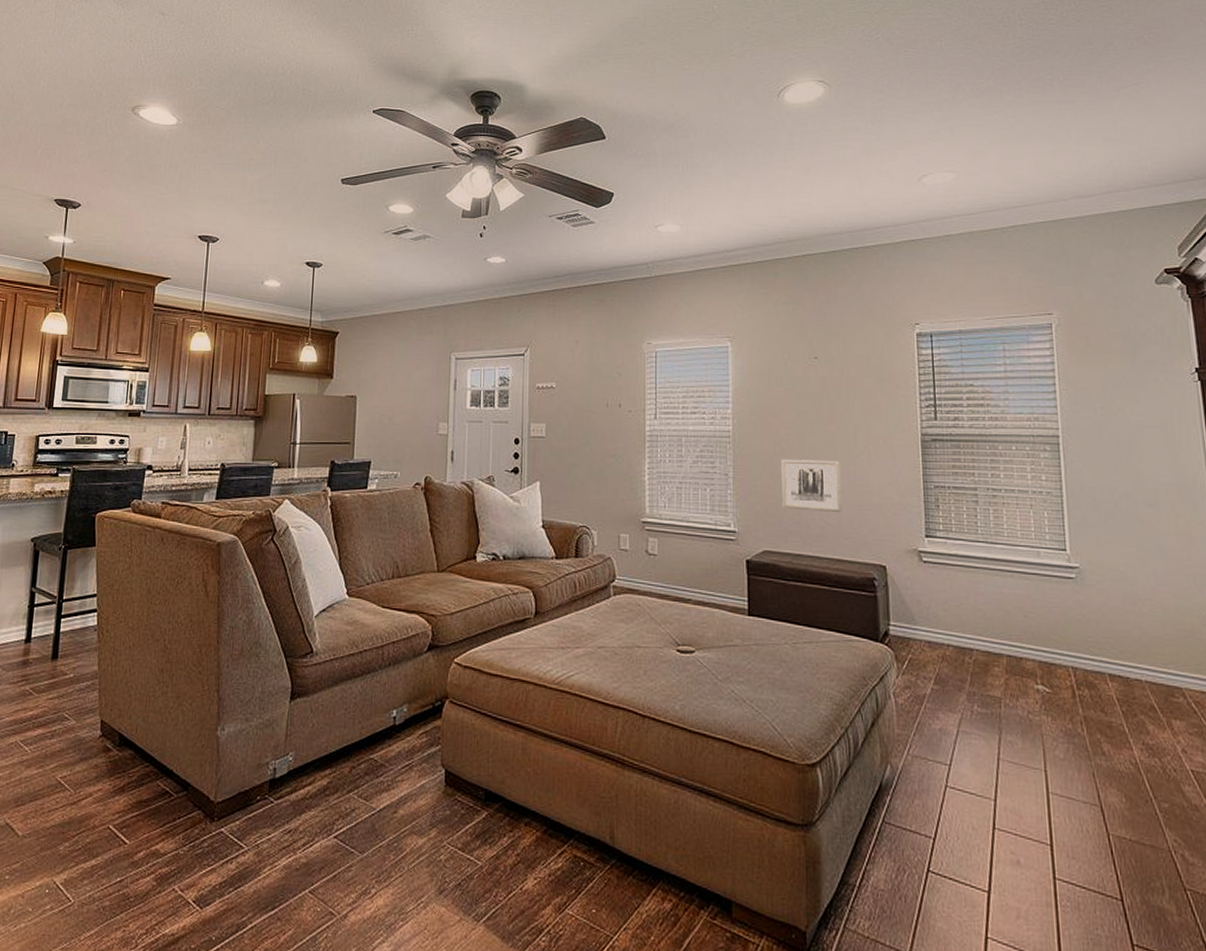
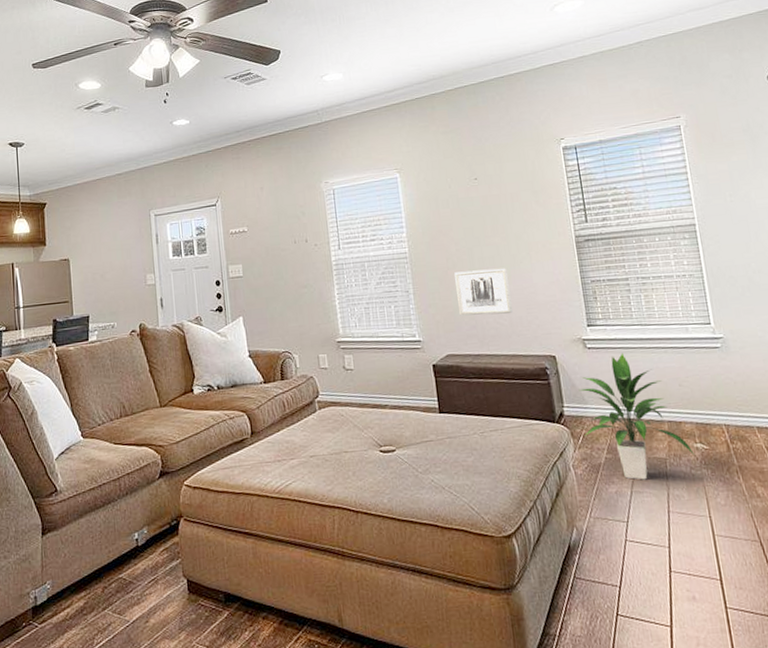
indoor plant: none [908,571,1036,720] -> present [578,352,696,480]

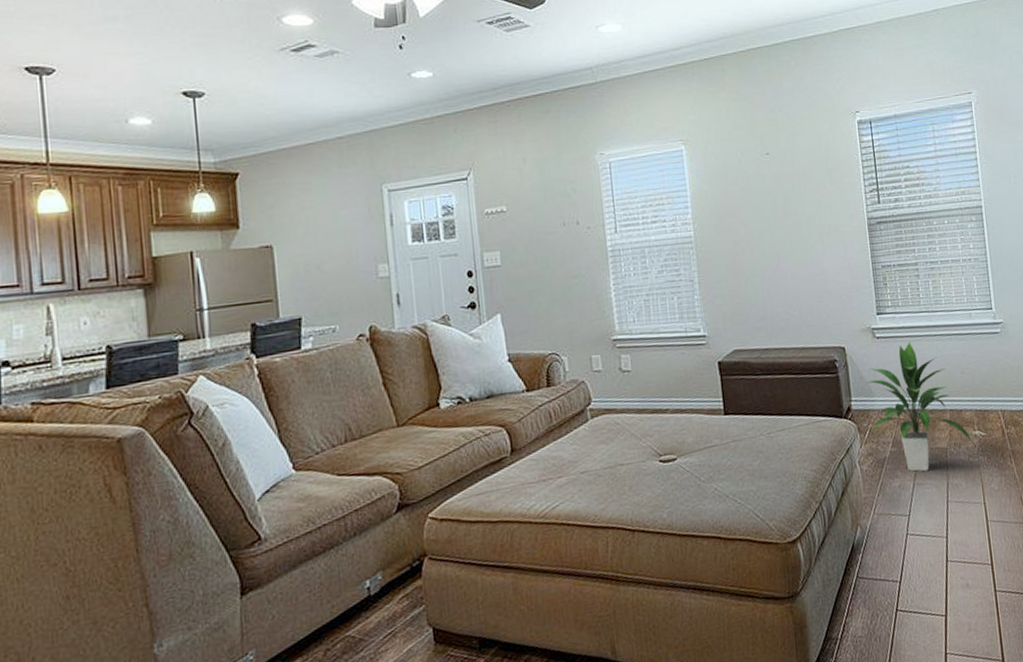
wall art: present [454,267,512,316] -> none [743,253,803,307]

